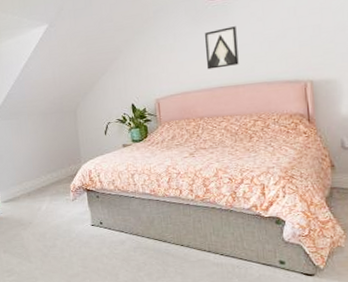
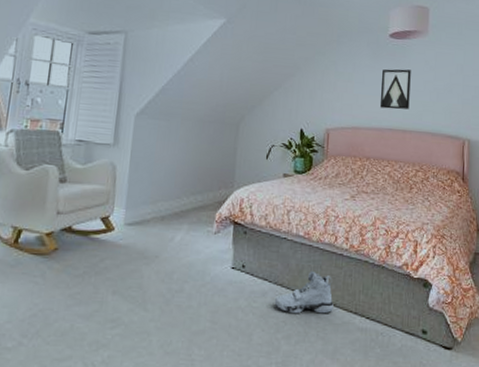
sneaker: none [132,220,187,256] -> present [274,270,334,314]

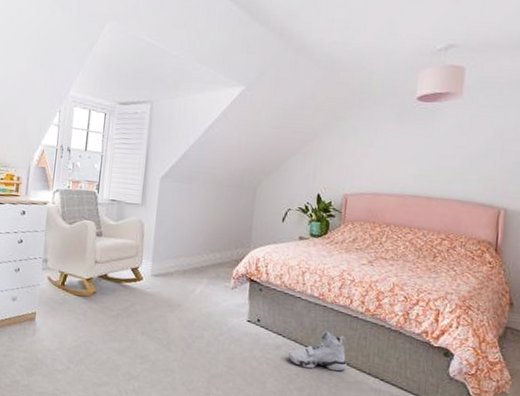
wall art: present [379,69,411,110] -> none [403,133,441,176]

